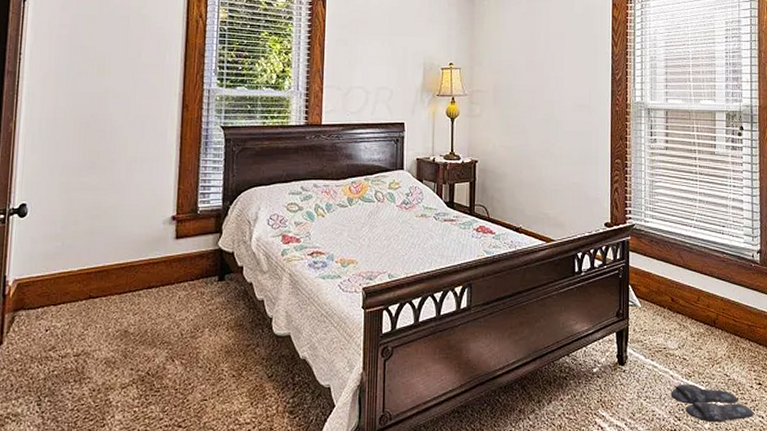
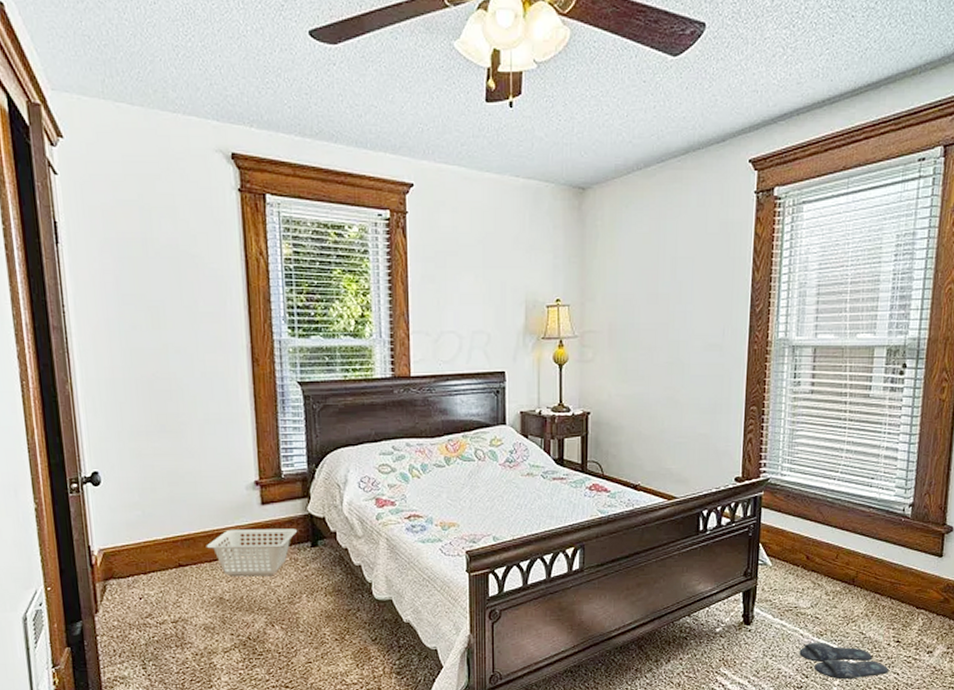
laundry basket: none [118,262,207,310] -> present [206,529,298,577]

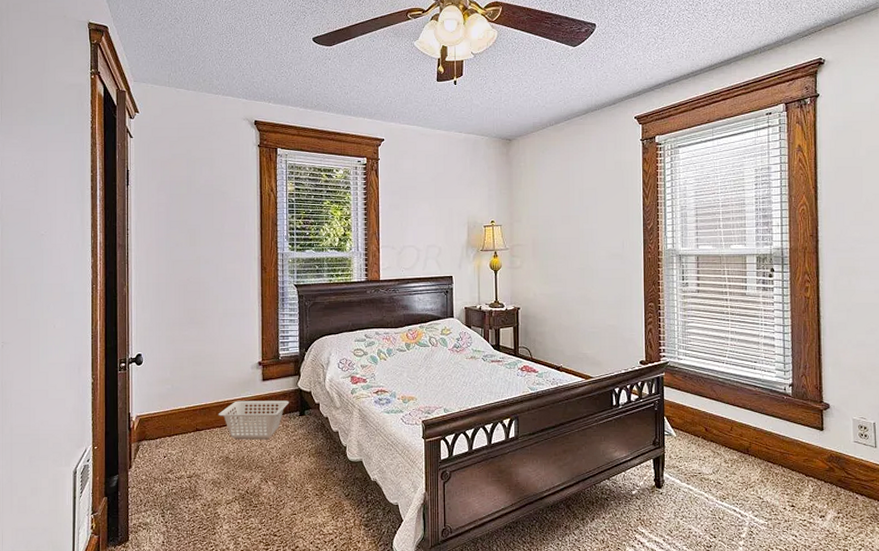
slippers: present [799,643,889,680] -> none [706,506,787,540]

